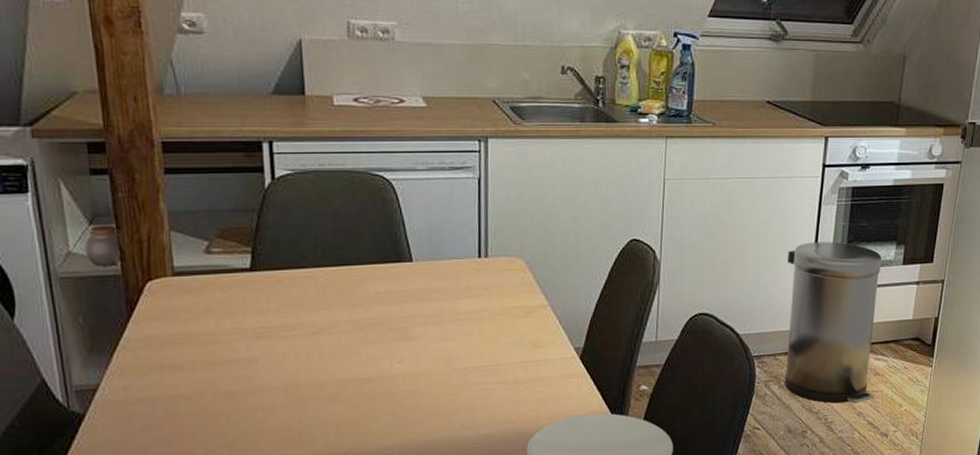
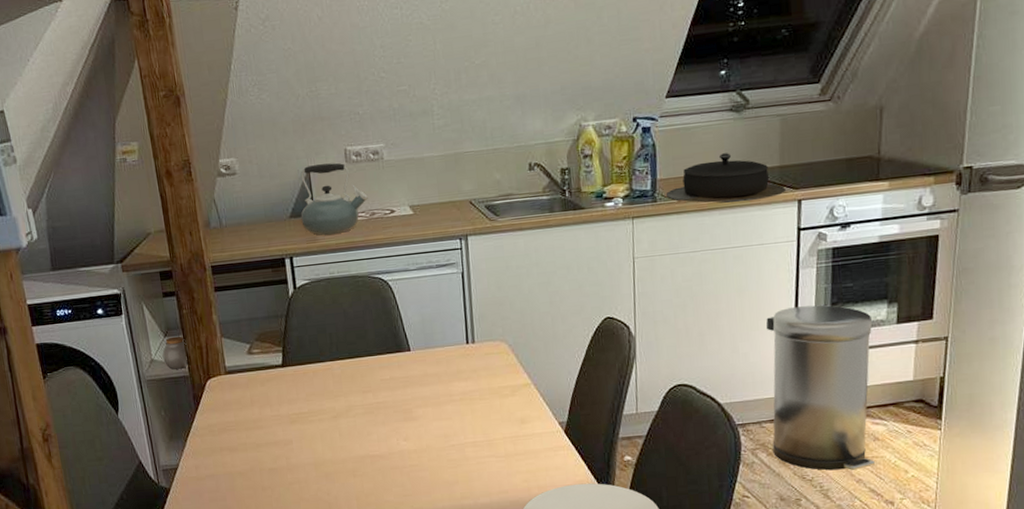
kettle: none [286,35,373,119] -> present [300,162,368,235]
cooking pot: none [702,82,815,133] -> present [667,153,786,203]

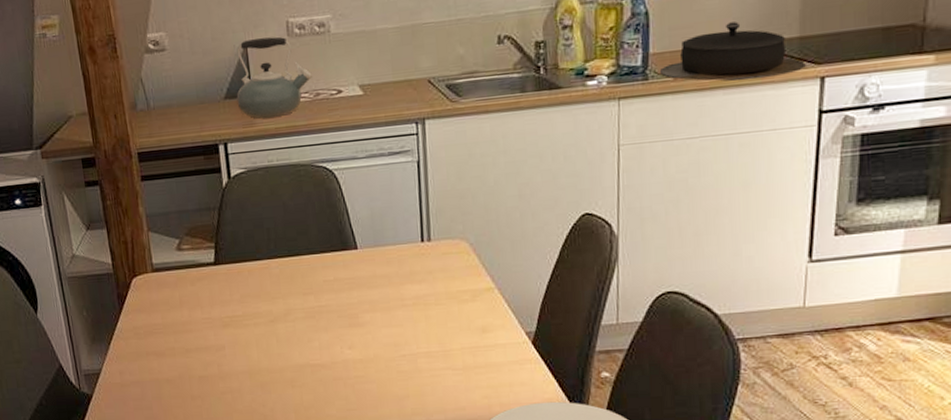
jar: present [162,336,190,370] -> none [84,229,114,266]
pedal bin: present [766,305,876,471] -> none [776,201,907,395]

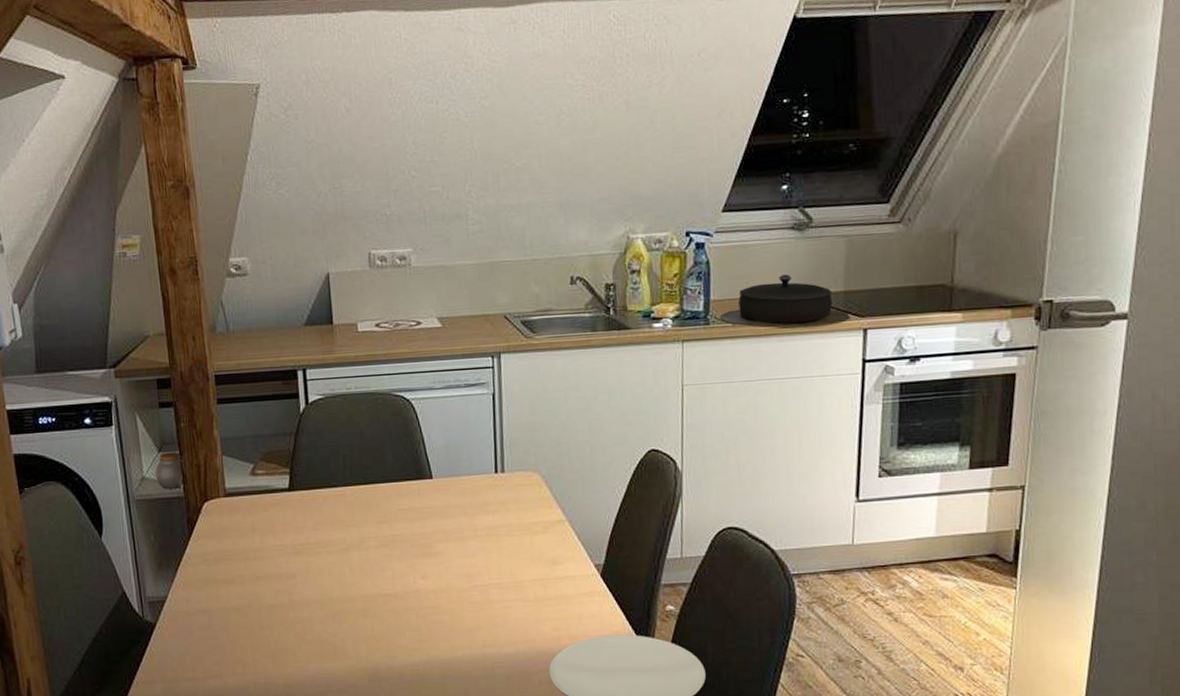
jar: none [84,229,114,266] -> present [155,452,186,489]
kettle: present [236,36,312,119] -> none [317,267,392,346]

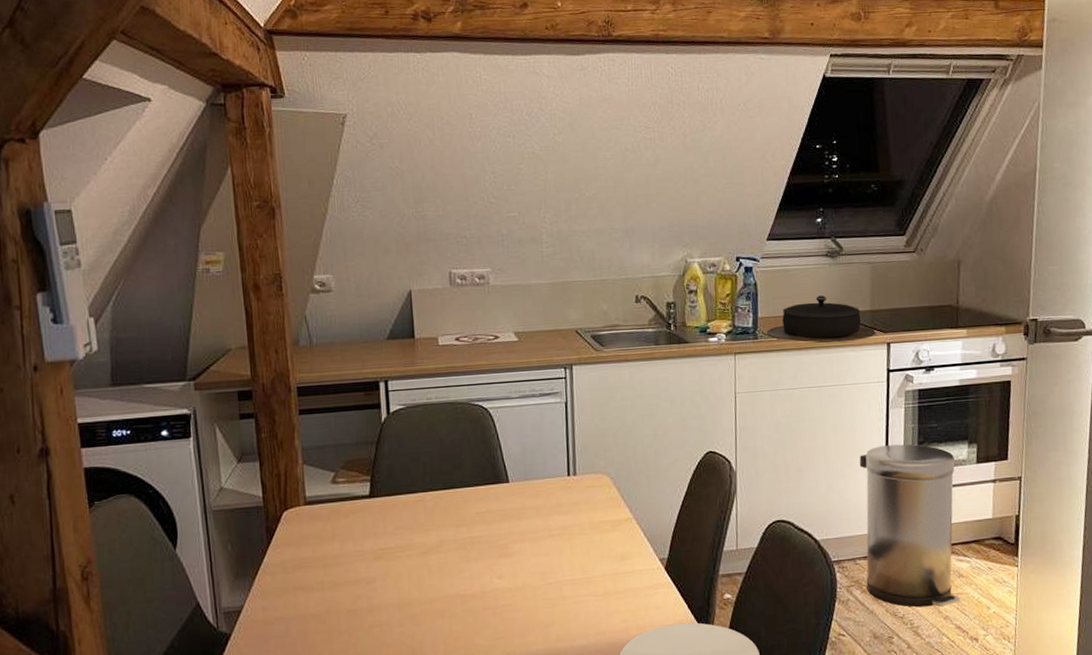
jar: present [155,452,186,489] -> none [234,462,265,499]
pedal bin: none [826,445,944,630] -> present [860,444,961,607]

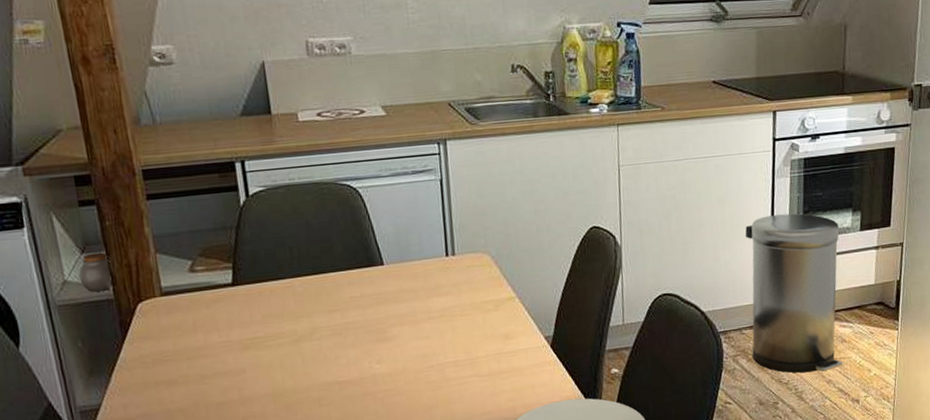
jar: none [234,462,265,499] -> present [78,252,115,292]
cooking pot: present [767,295,876,343] -> none [651,62,762,112]

